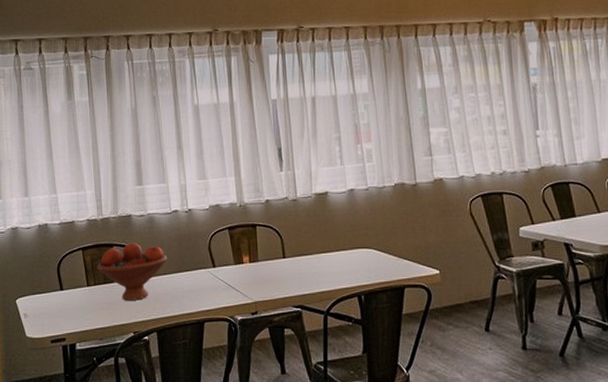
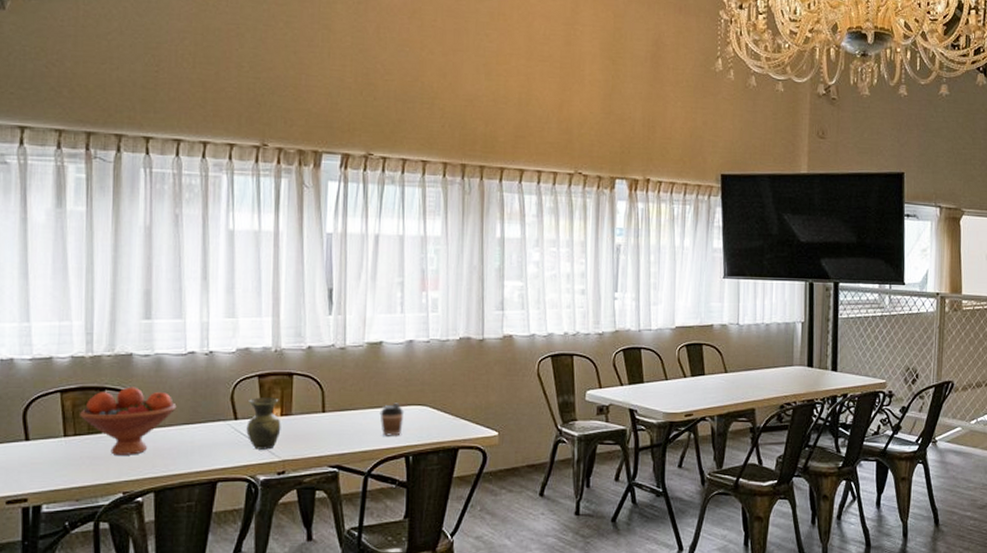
vase: none [223,247,251,293] -> present [246,397,281,450]
coffee cup: none [331,247,353,278] -> present [379,403,405,436]

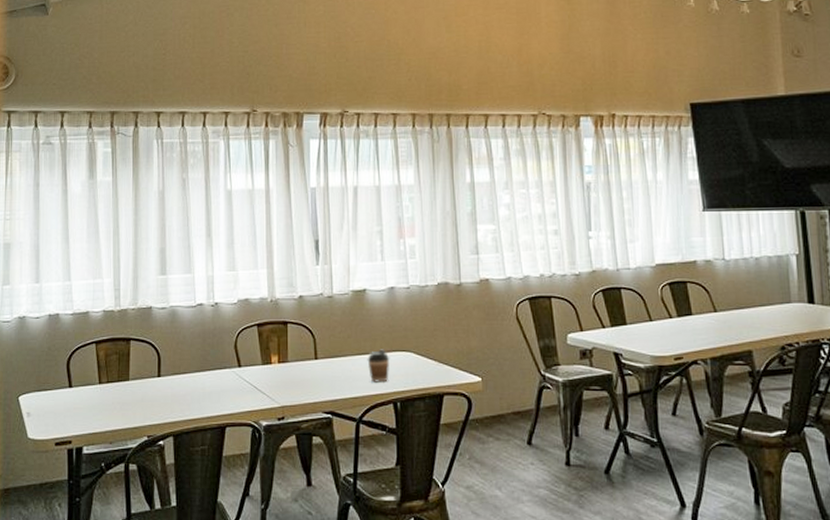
fruit bowl: present [80,386,177,455] -> none [111,337,189,401]
vase: present [246,397,281,450] -> none [249,345,279,396]

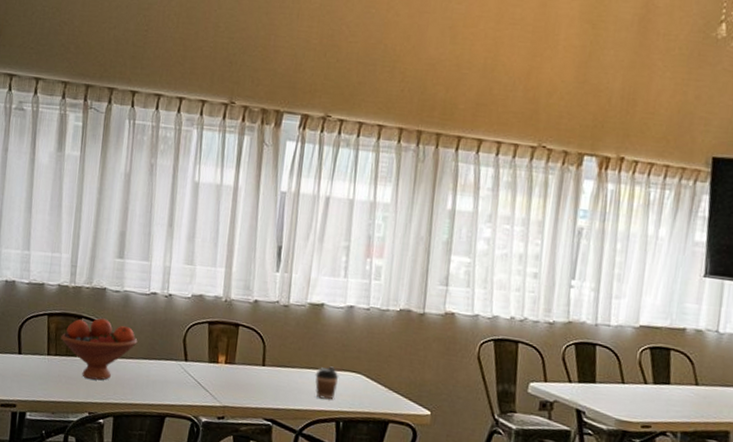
fruit bowl: none [111,337,189,401] -> present [61,318,138,380]

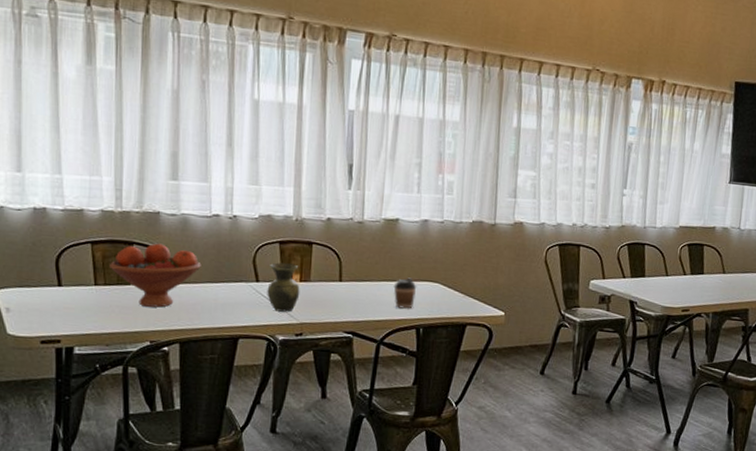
vase: none [194,343,225,394] -> present [267,262,300,312]

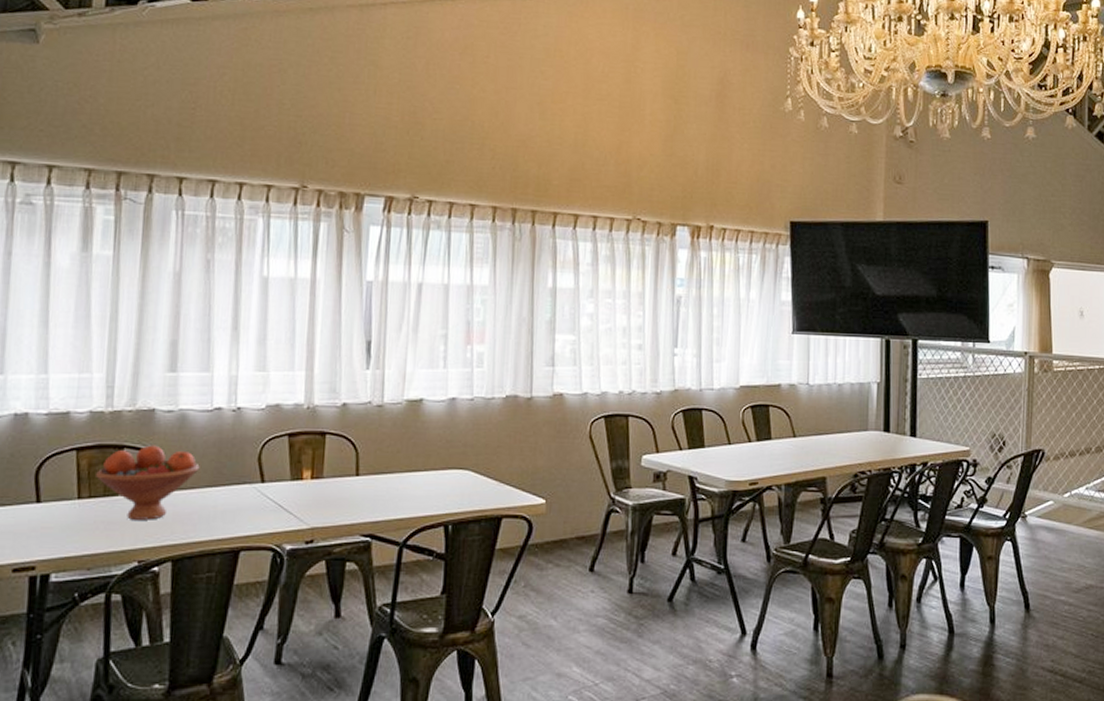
vase: present [267,262,300,312] -> none [273,458,311,516]
coffee cup: present [393,277,417,309] -> none [417,466,445,503]

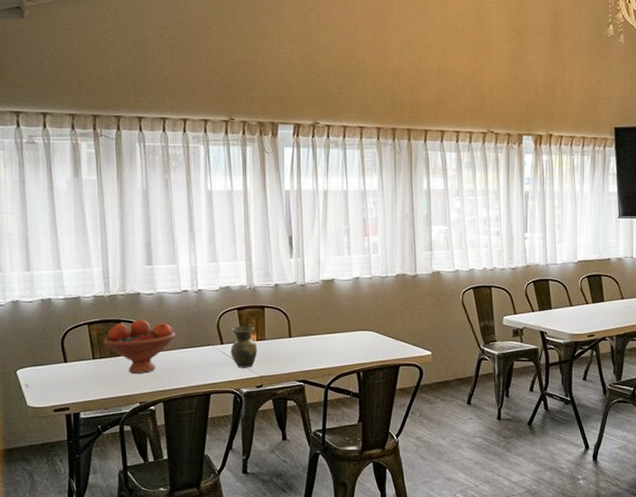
vase: none [273,458,311,516] -> present [230,326,258,368]

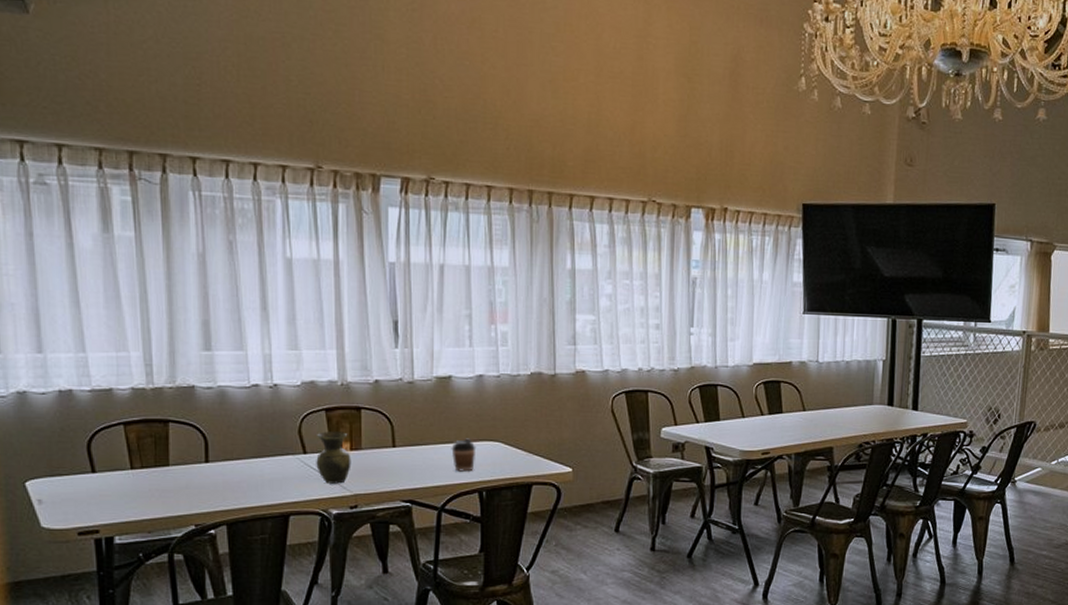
fruit bowl: present [103,319,176,373] -> none [145,419,244,488]
coffee cup: none [335,329,355,356] -> present [451,438,476,472]

